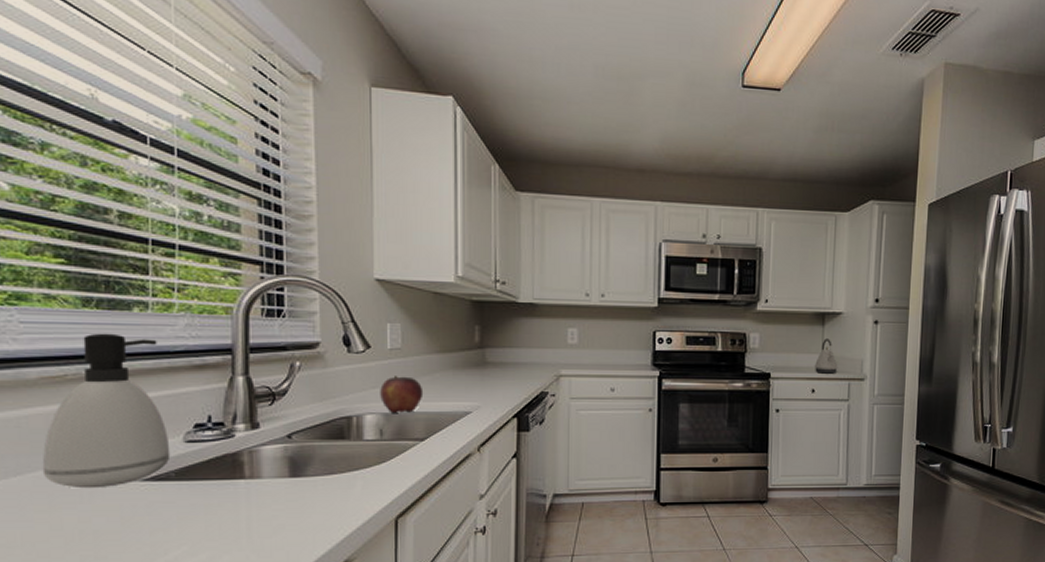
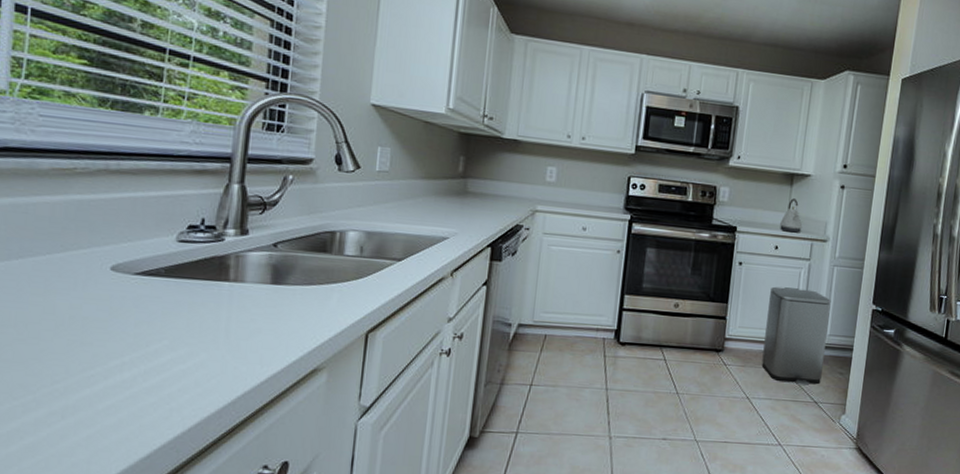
soap dispenser: present [42,333,171,489] -> none [42,131,163,278]
fruit: present [380,376,424,414] -> none [364,197,406,233]
pedal bin: none [808,431,874,529] -> present [761,286,831,386]

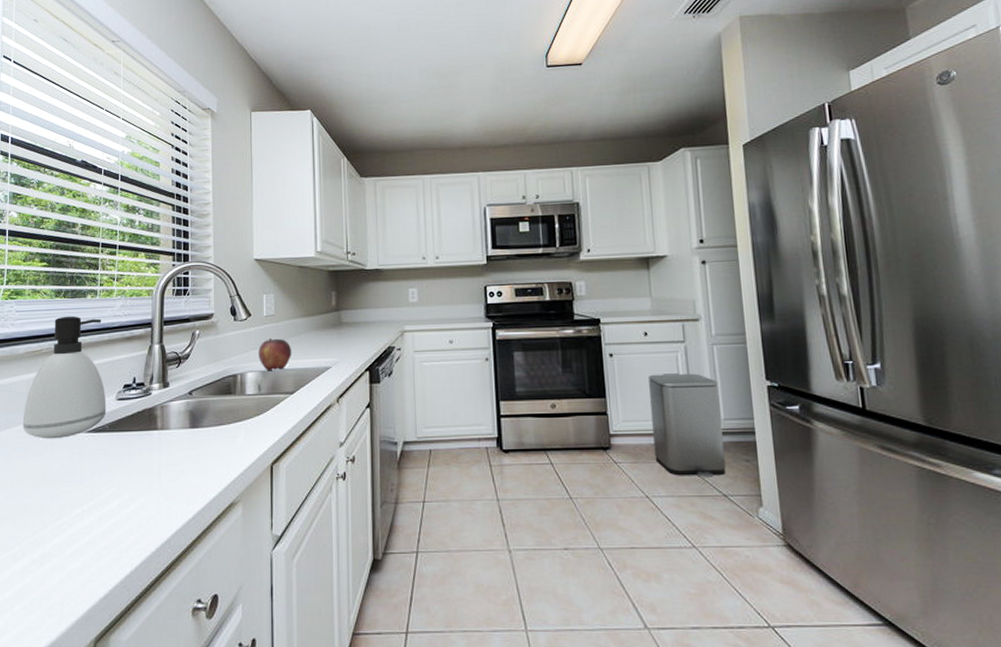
soap dispenser: none [42,131,163,278] -> present [22,315,107,439]
fruit: none [364,197,406,233] -> present [258,338,292,371]
kettle: present [779,198,803,234] -> none [643,282,669,318]

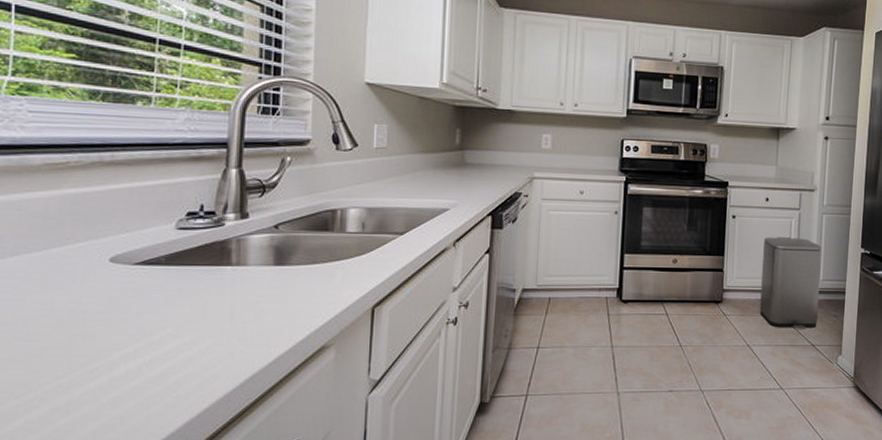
soap dispenser: present [22,315,107,439] -> none [38,124,163,271]
fruit: present [258,338,292,371] -> none [364,173,405,209]

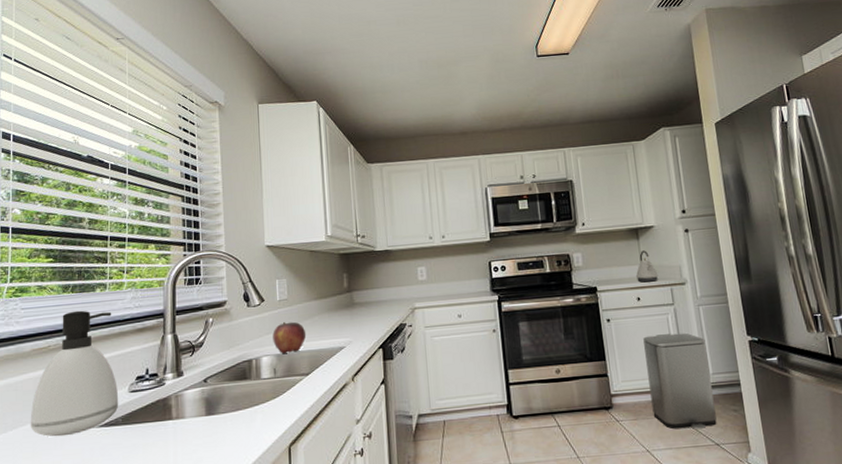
soap dispenser: none [38,124,163,271] -> present [30,310,119,437]
fruit: none [364,173,405,209] -> present [273,321,307,355]
kettle: none [768,151,791,185] -> present [635,250,659,283]

